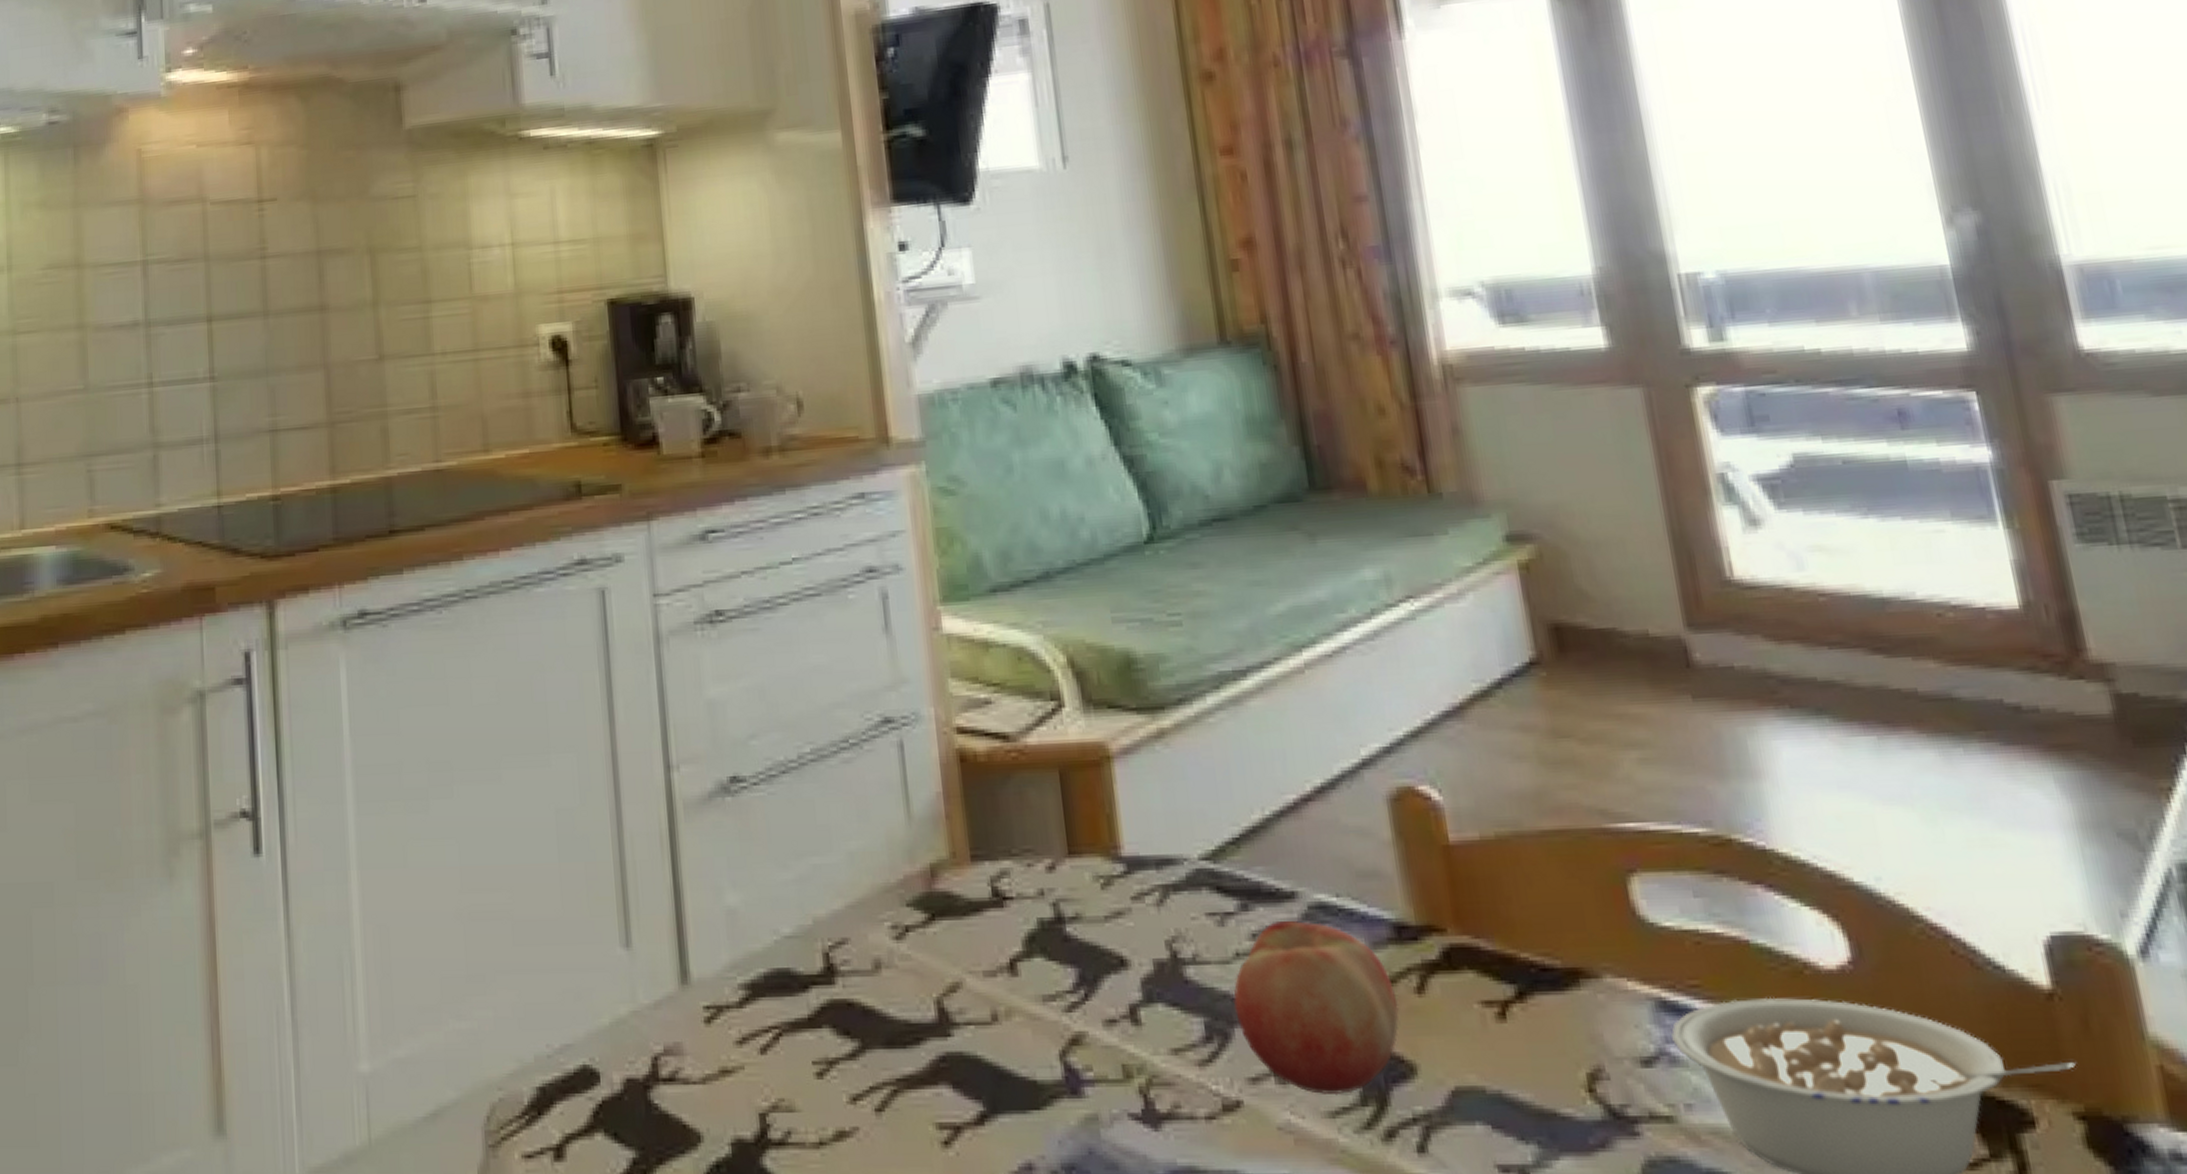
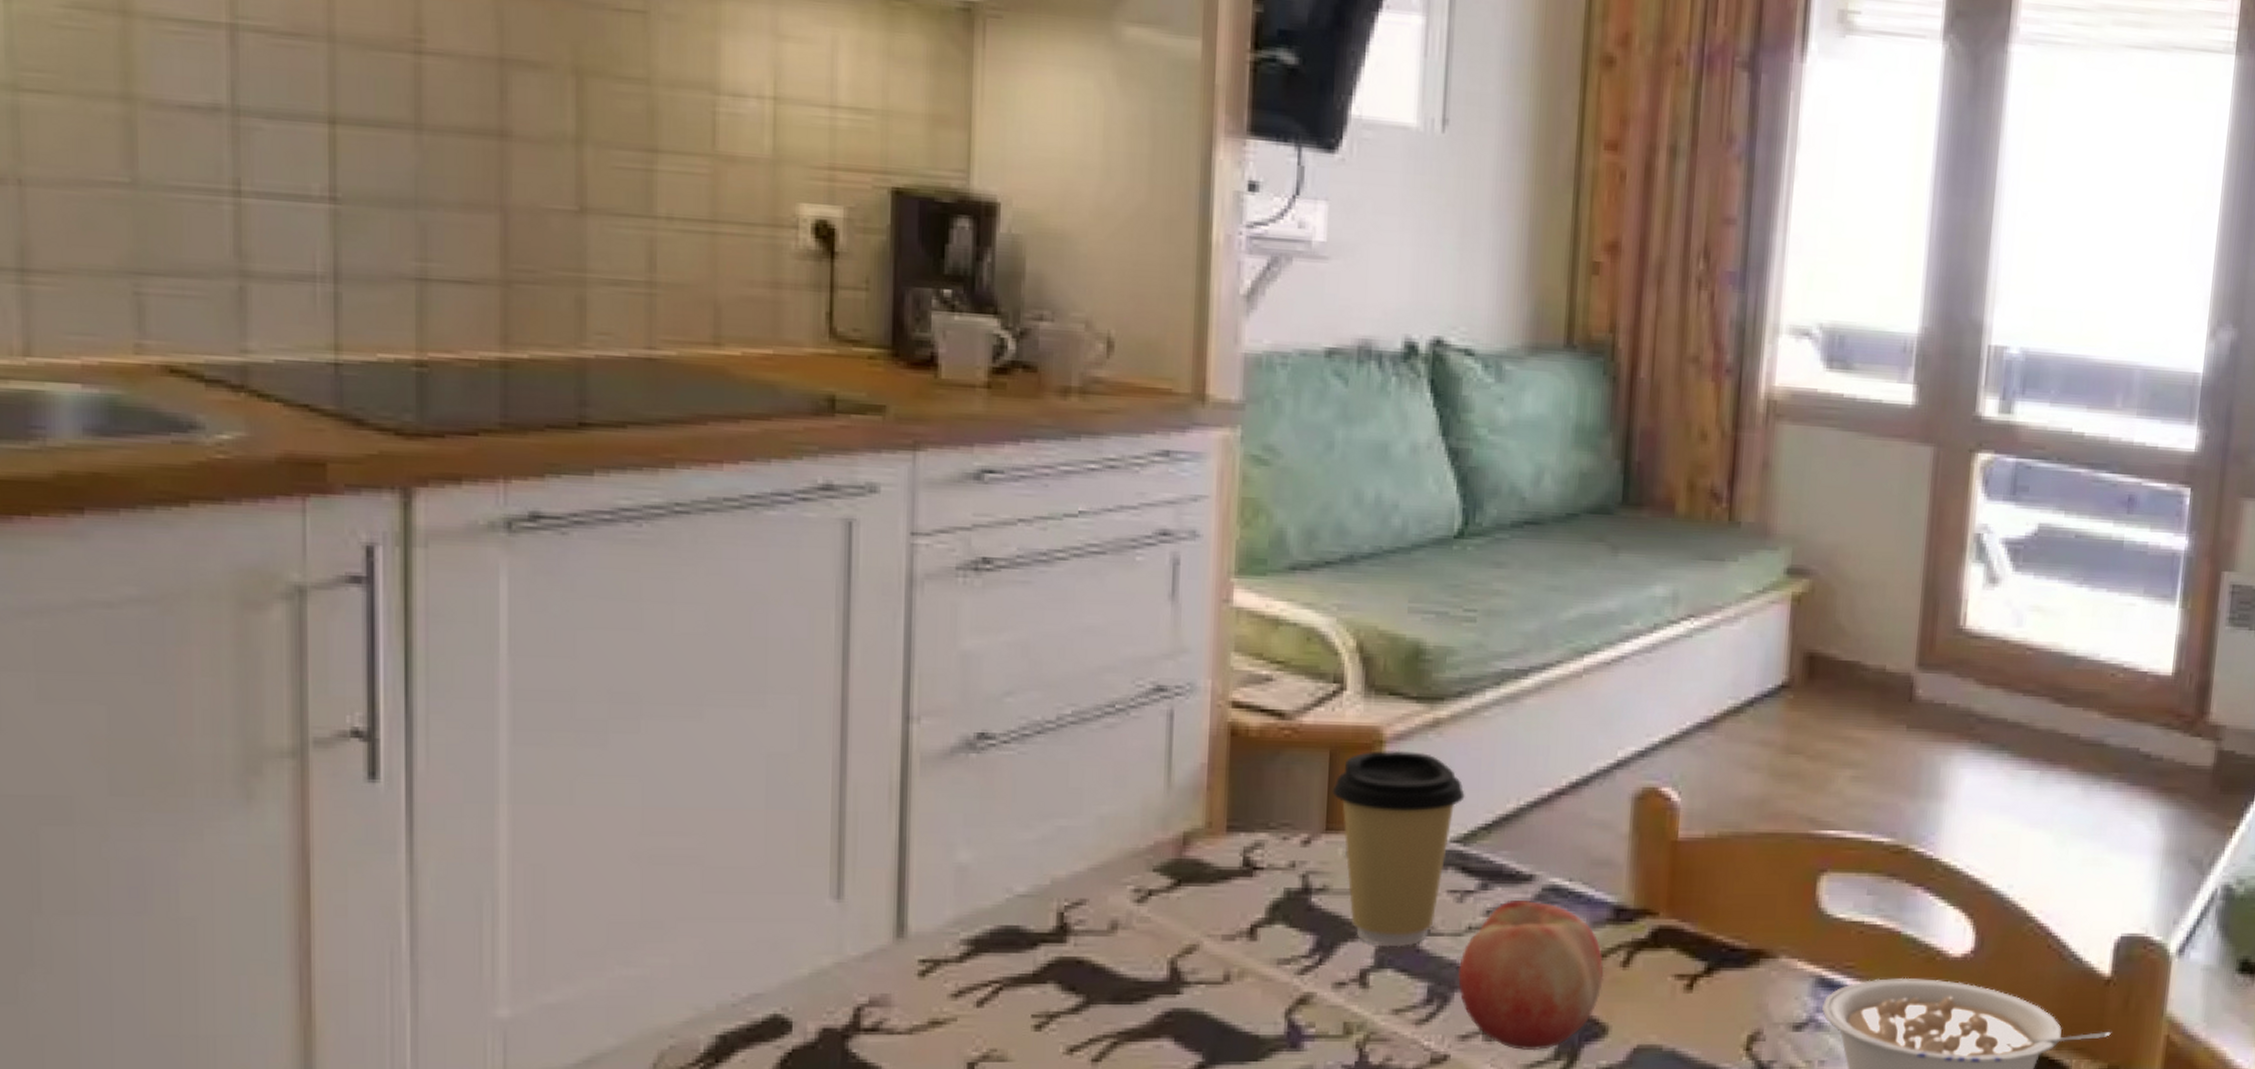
coffee cup: none [1068,764,1205,979] -> present [1332,750,1465,947]

